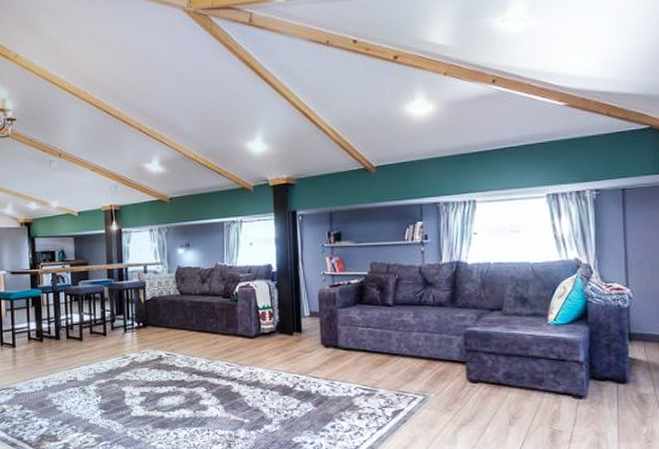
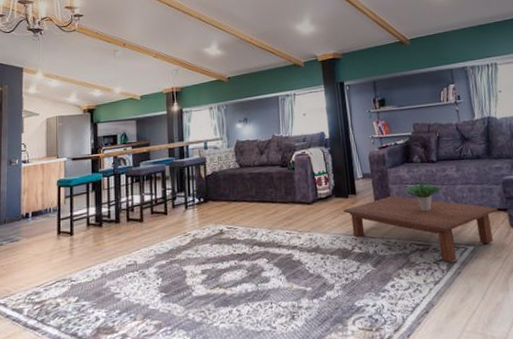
coffee table: none [287,338,456,411] -> present [343,196,498,263]
potted plant: none [353,297,397,356] -> present [404,155,443,212]

